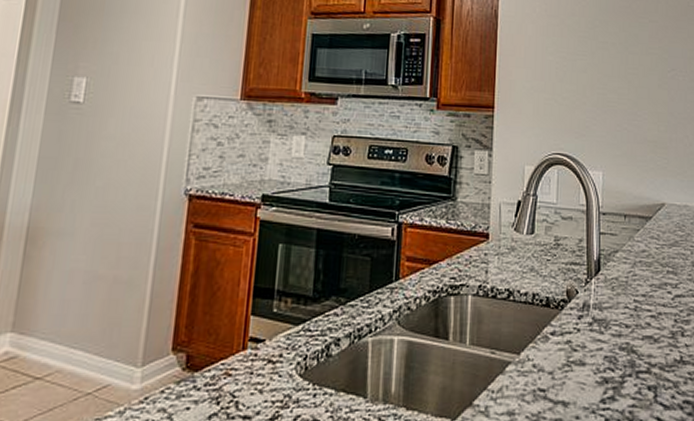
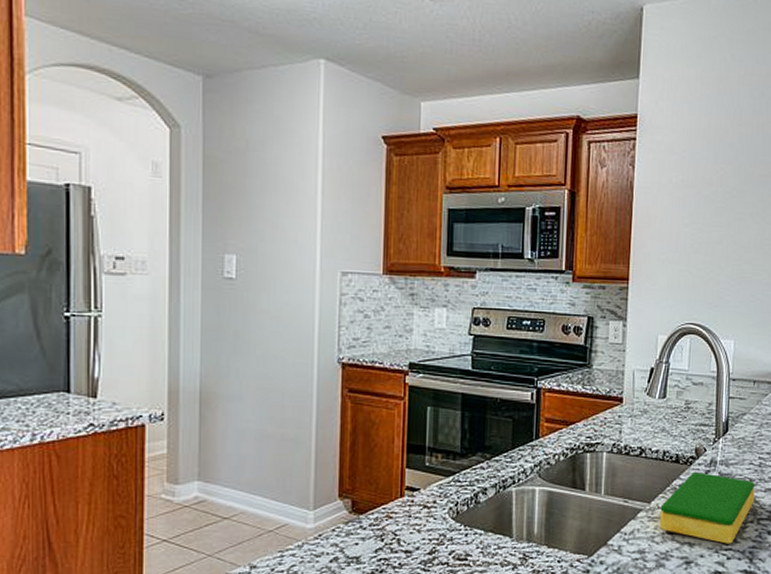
dish sponge: none [530,317,632,403] -> present [659,471,756,544]

